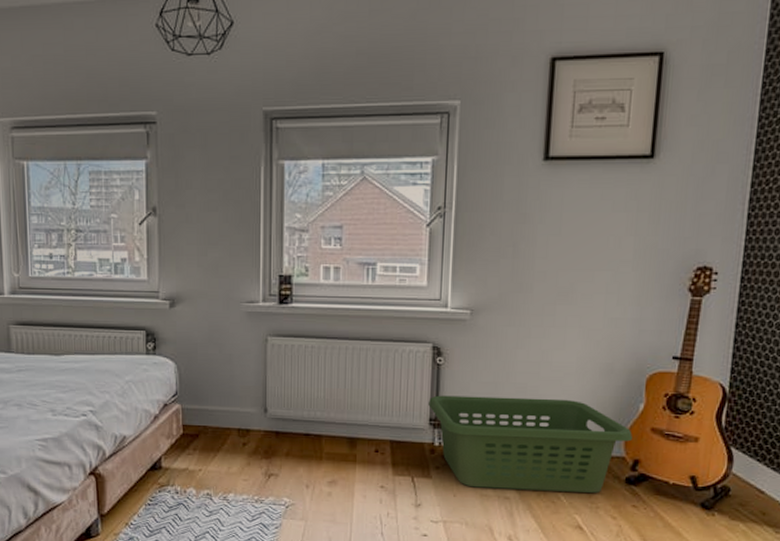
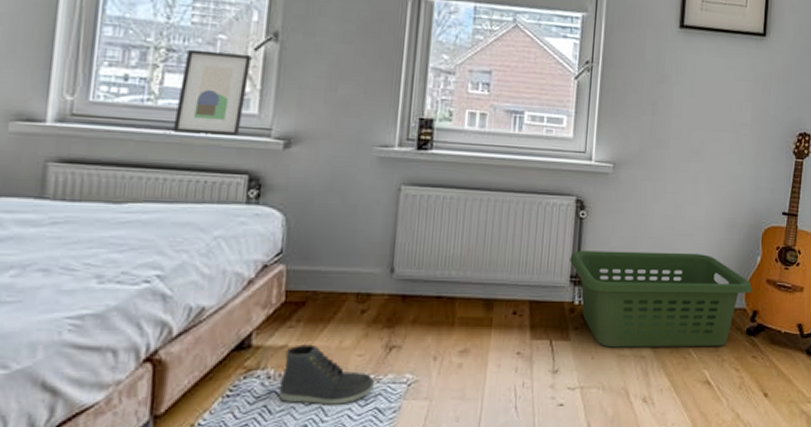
picture frame: none [87,228,138,300] -> present [173,49,252,136]
sneaker: none [185,468,258,518] -> present [278,344,374,405]

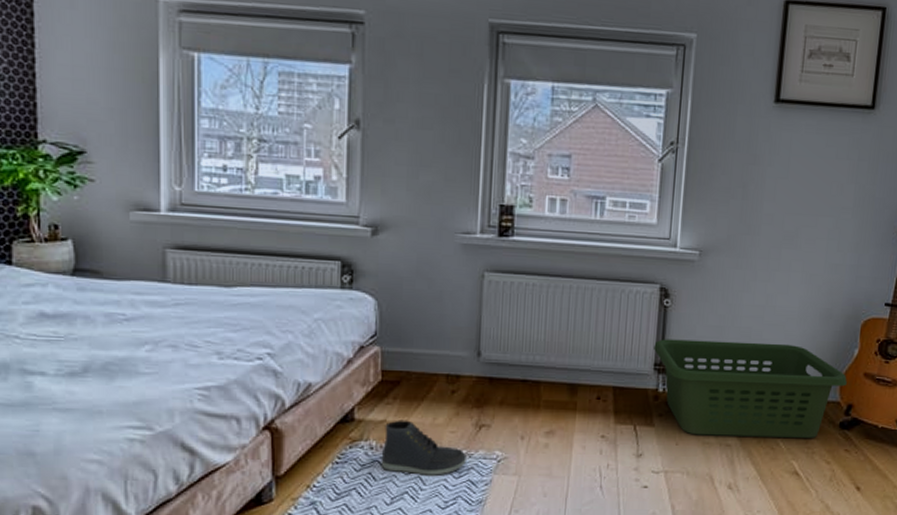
picture frame: present [173,49,252,136] -> none [270,139,337,224]

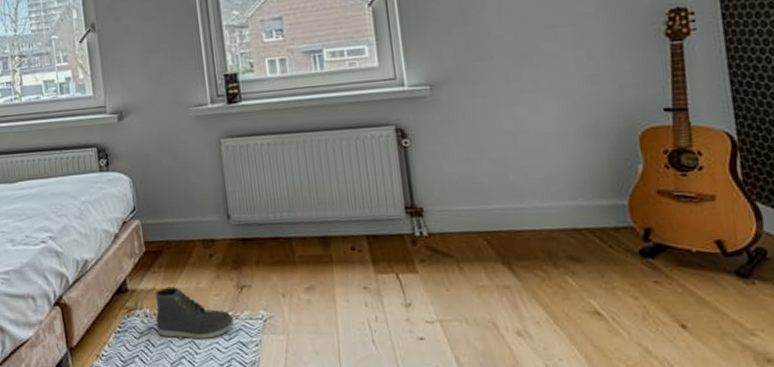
laundry basket: present [654,339,847,438] -> none [401,168,637,279]

